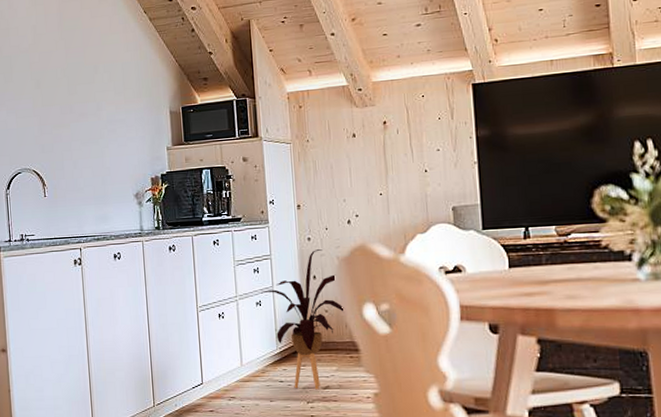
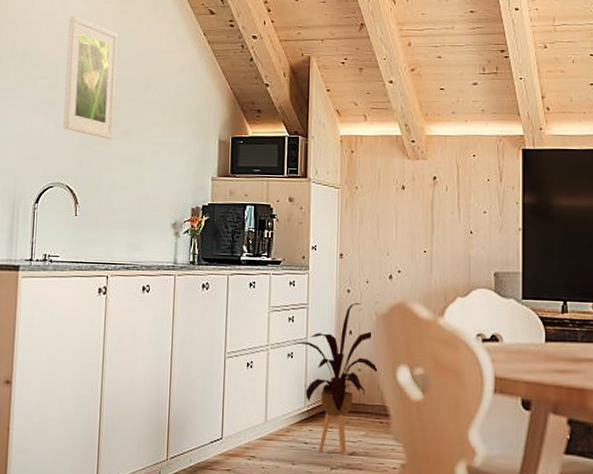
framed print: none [16,10,70,124] -> present [63,15,118,140]

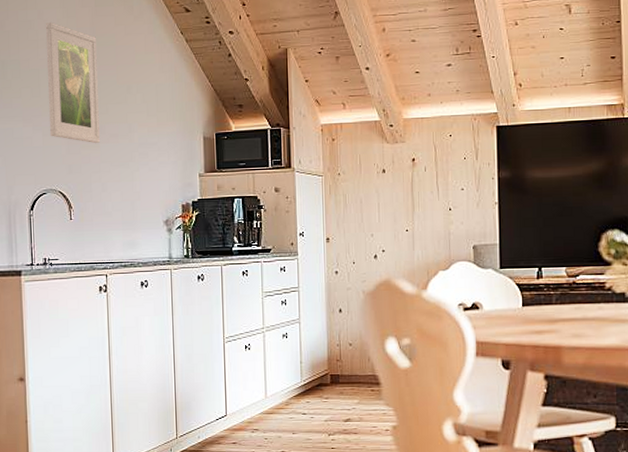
house plant: present [294,303,378,456] -> none [288,283,368,422]

